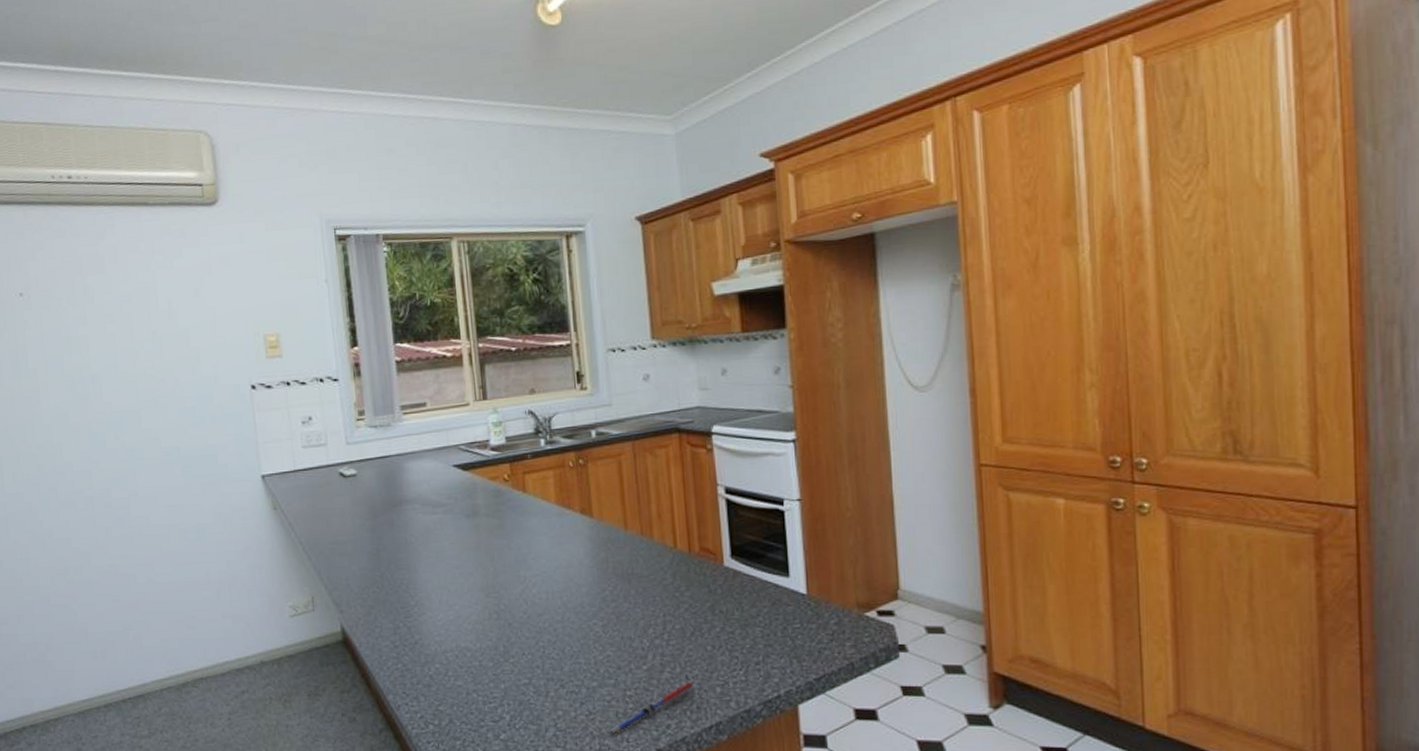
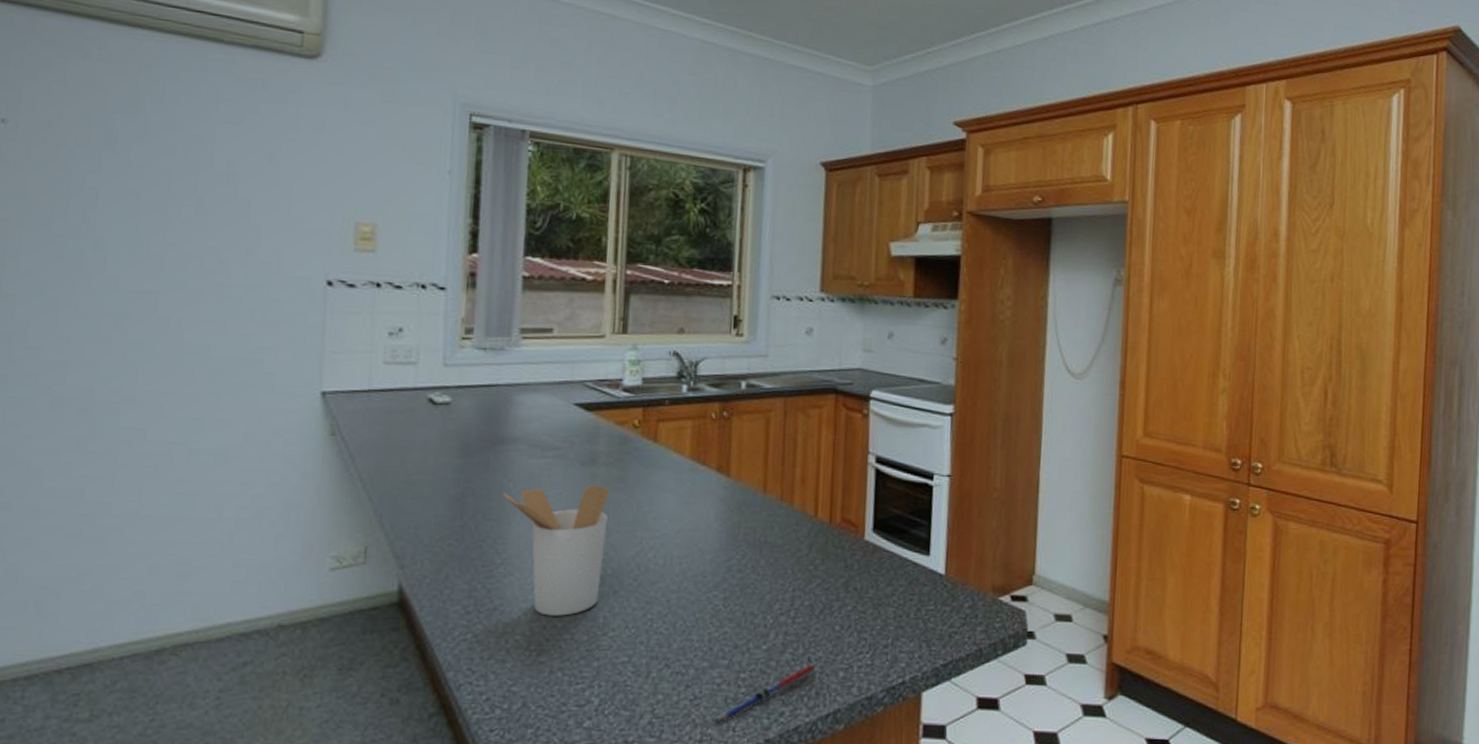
utensil holder: none [408,533,497,647] -> present [503,484,609,616]

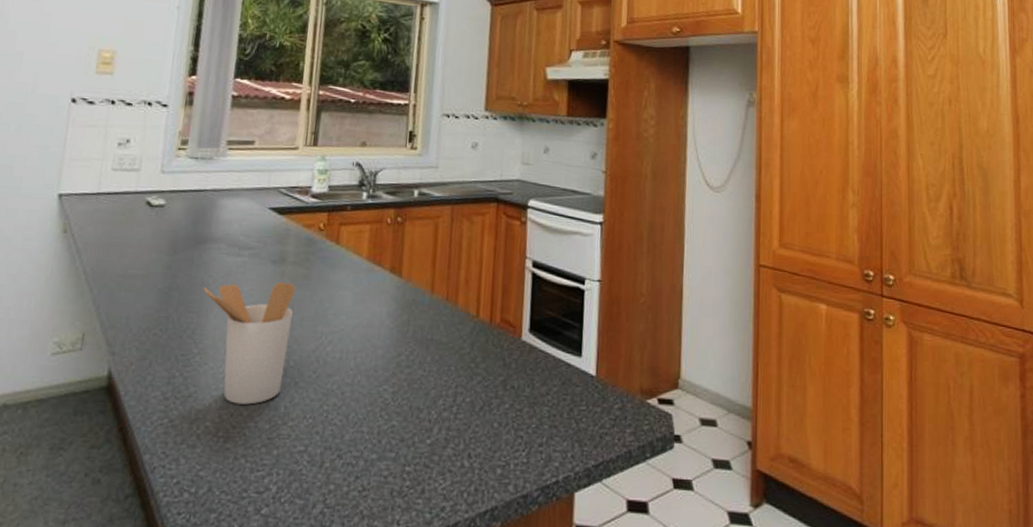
pen: present [713,664,816,723] -> none [379,459,475,516]

